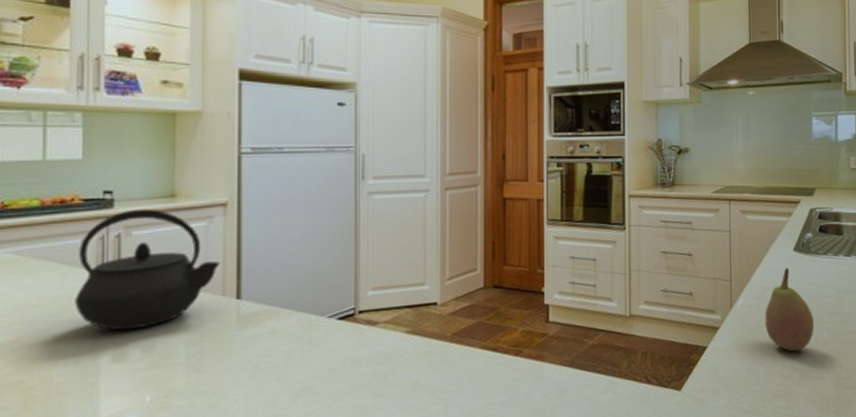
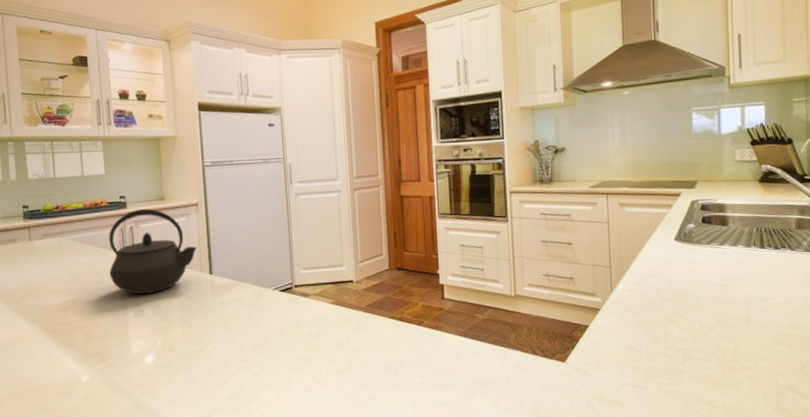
fruit: present [765,267,815,352] -> none [646,256,699,334]

